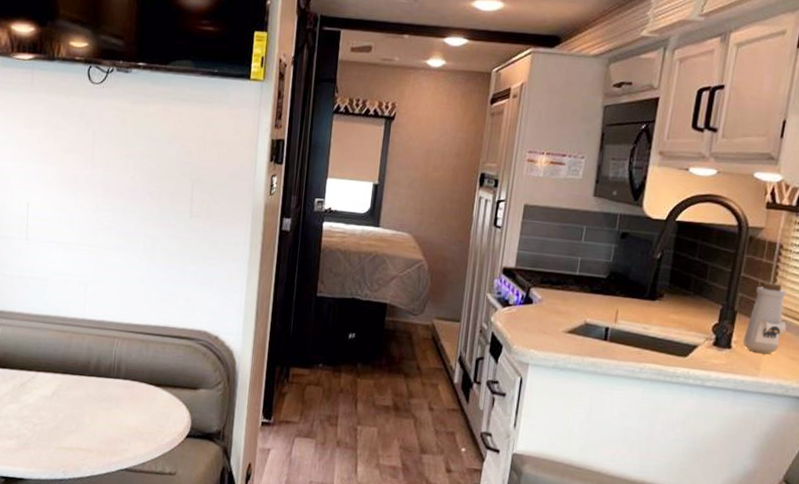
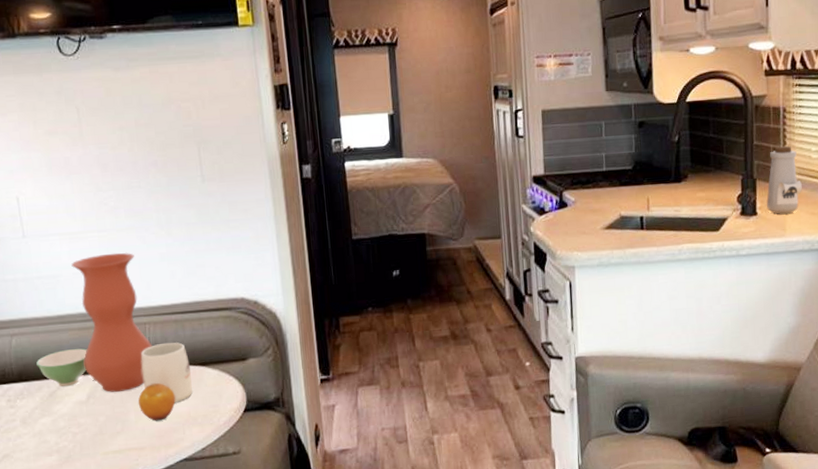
bowl: none [15,346,60,381] -> present [36,348,87,387]
vase: none [54,267,117,395] -> present [71,252,153,392]
fruit: none [94,393,128,429] -> present [138,383,176,421]
mug: none [102,358,147,415] -> present [140,342,192,402]

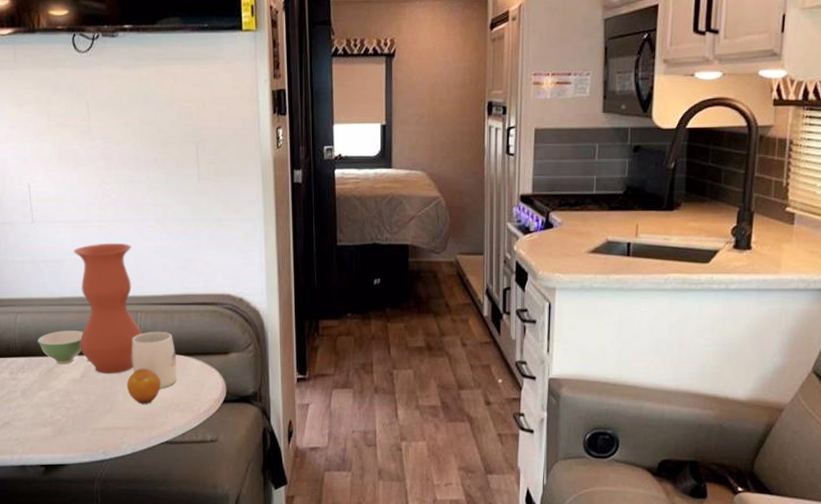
bottle: present [766,145,802,214] -> none [762,179,803,250]

